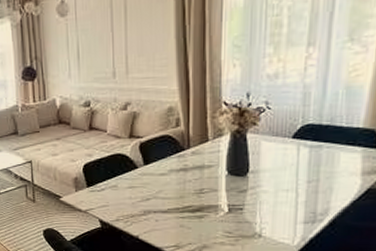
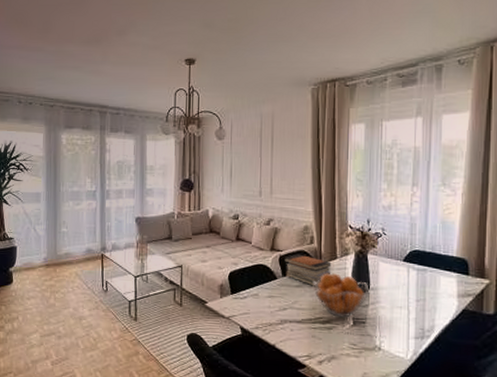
book stack: none [144,139,202,173] -> present [283,254,332,286]
fruit basket: none [180,157,247,205] -> present [313,273,368,318]

